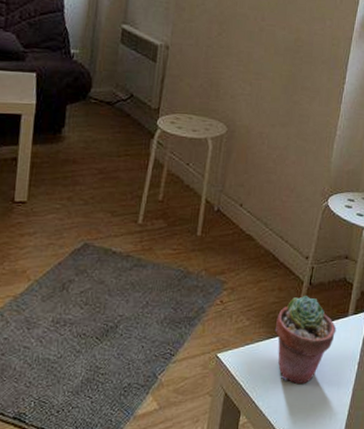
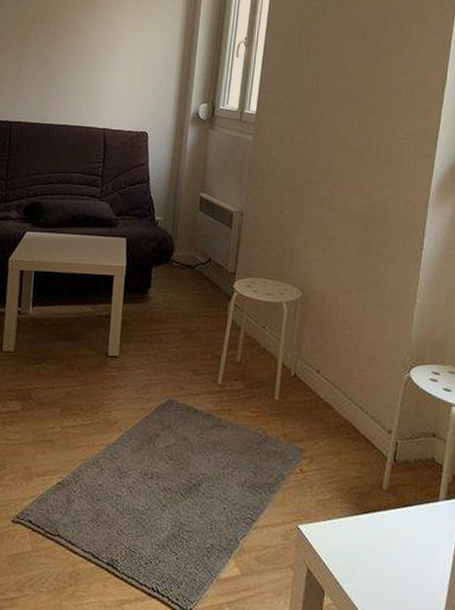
potted succulent: present [275,295,337,384] -> none [359,472,426,570]

